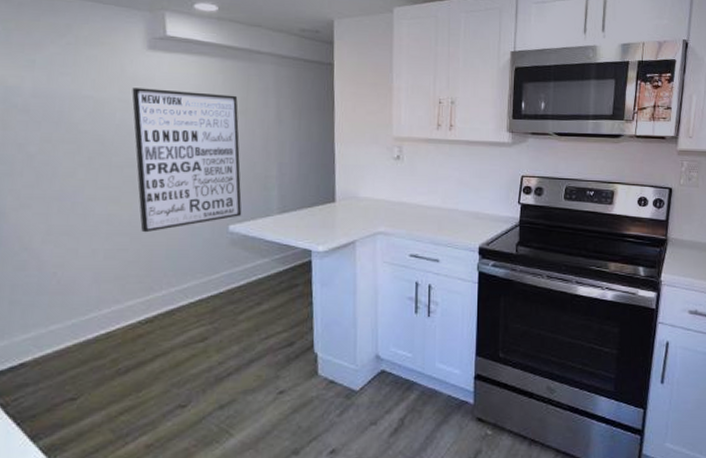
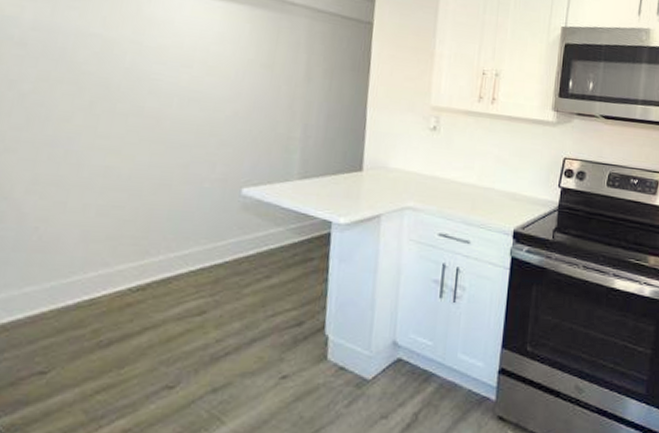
wall art: present [132,88,242,233] -> none [142,29,265,190]

